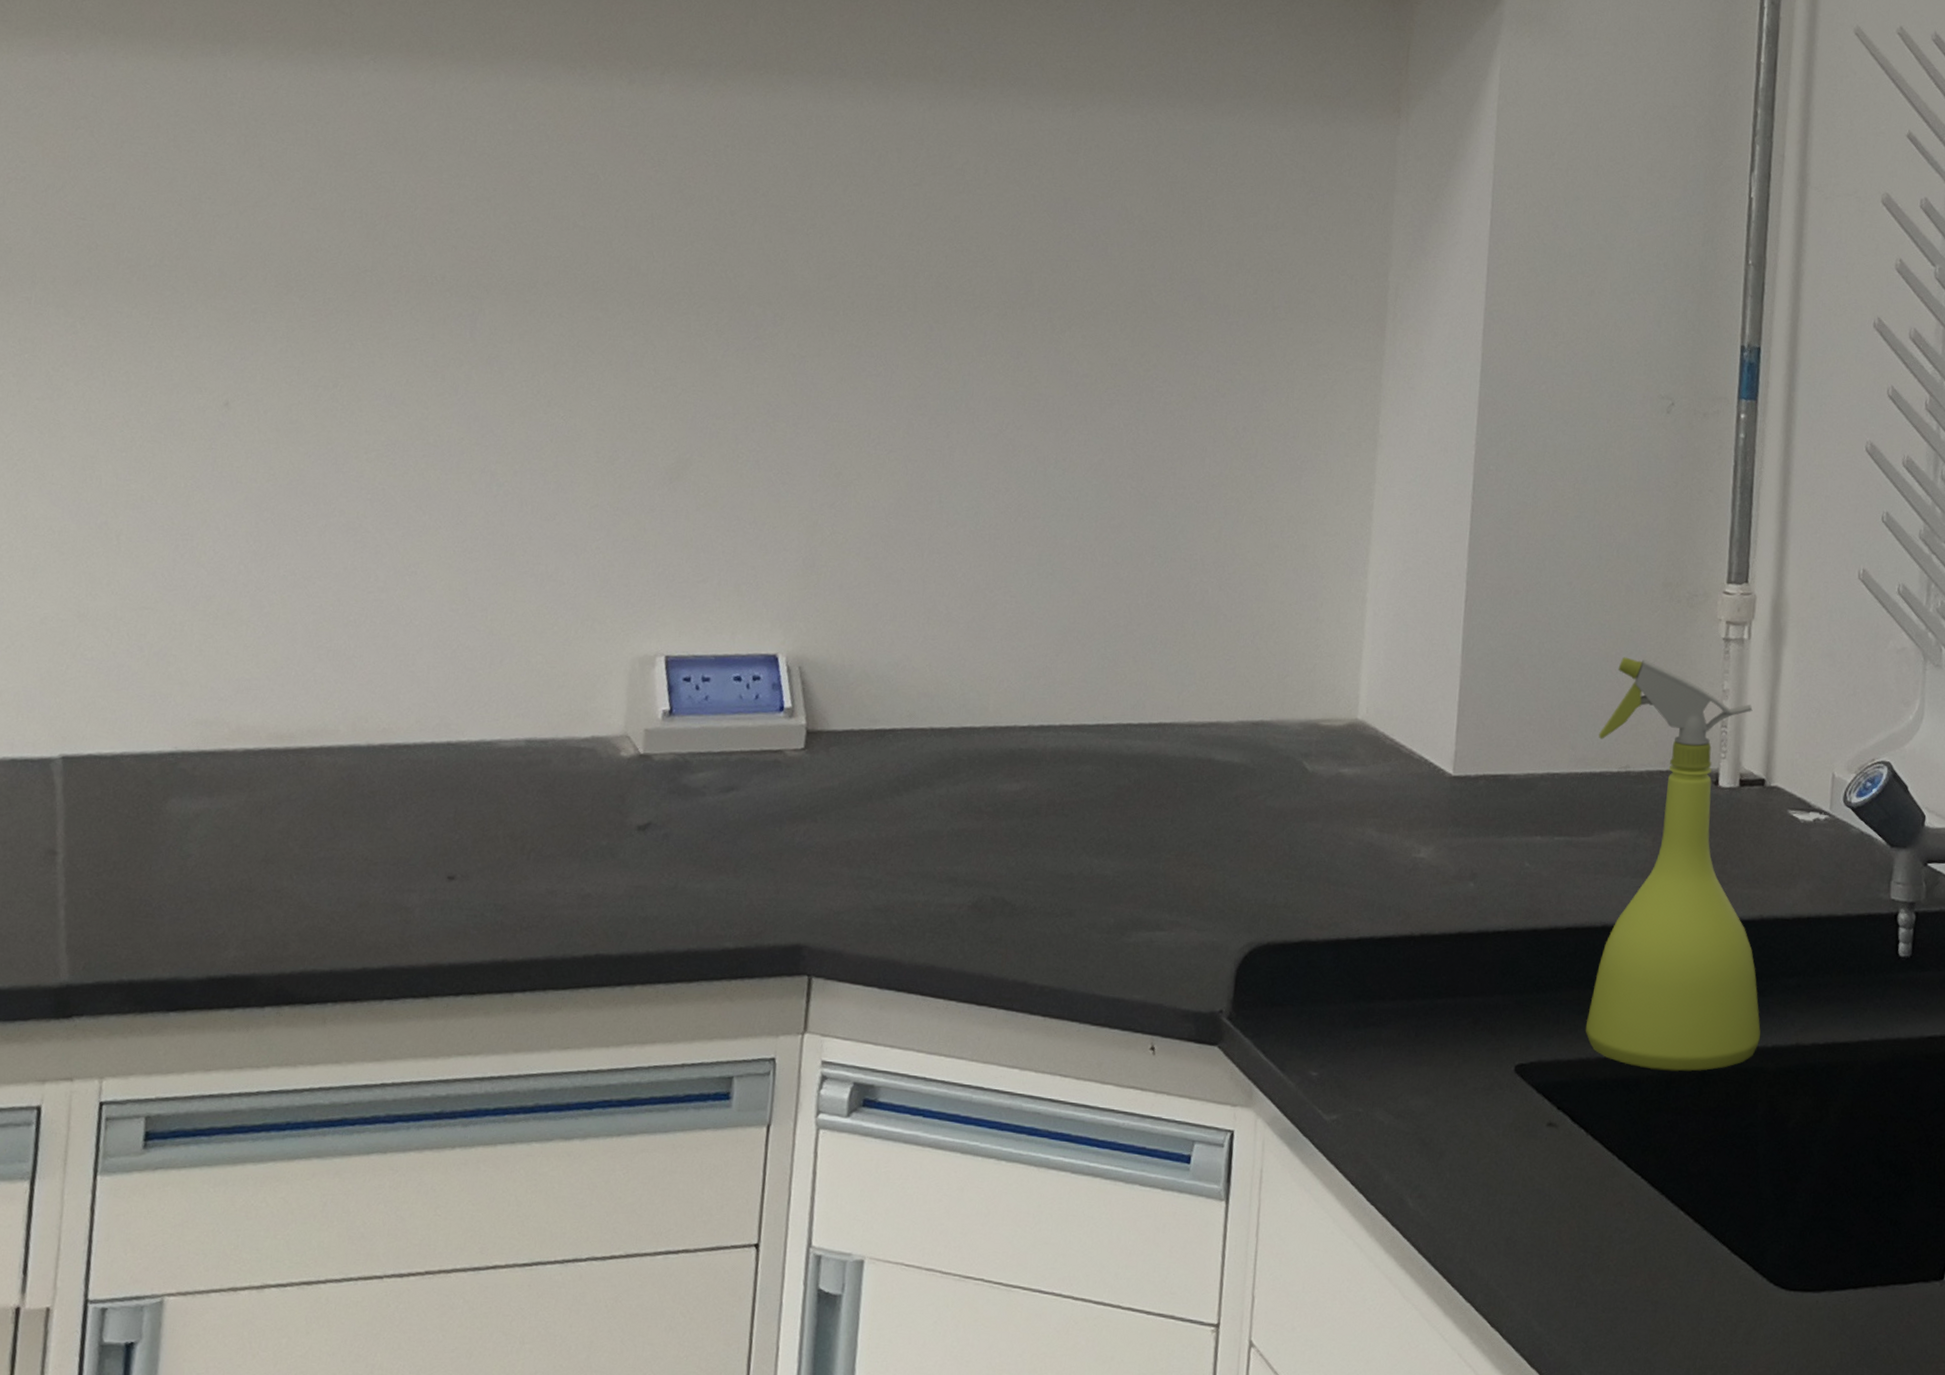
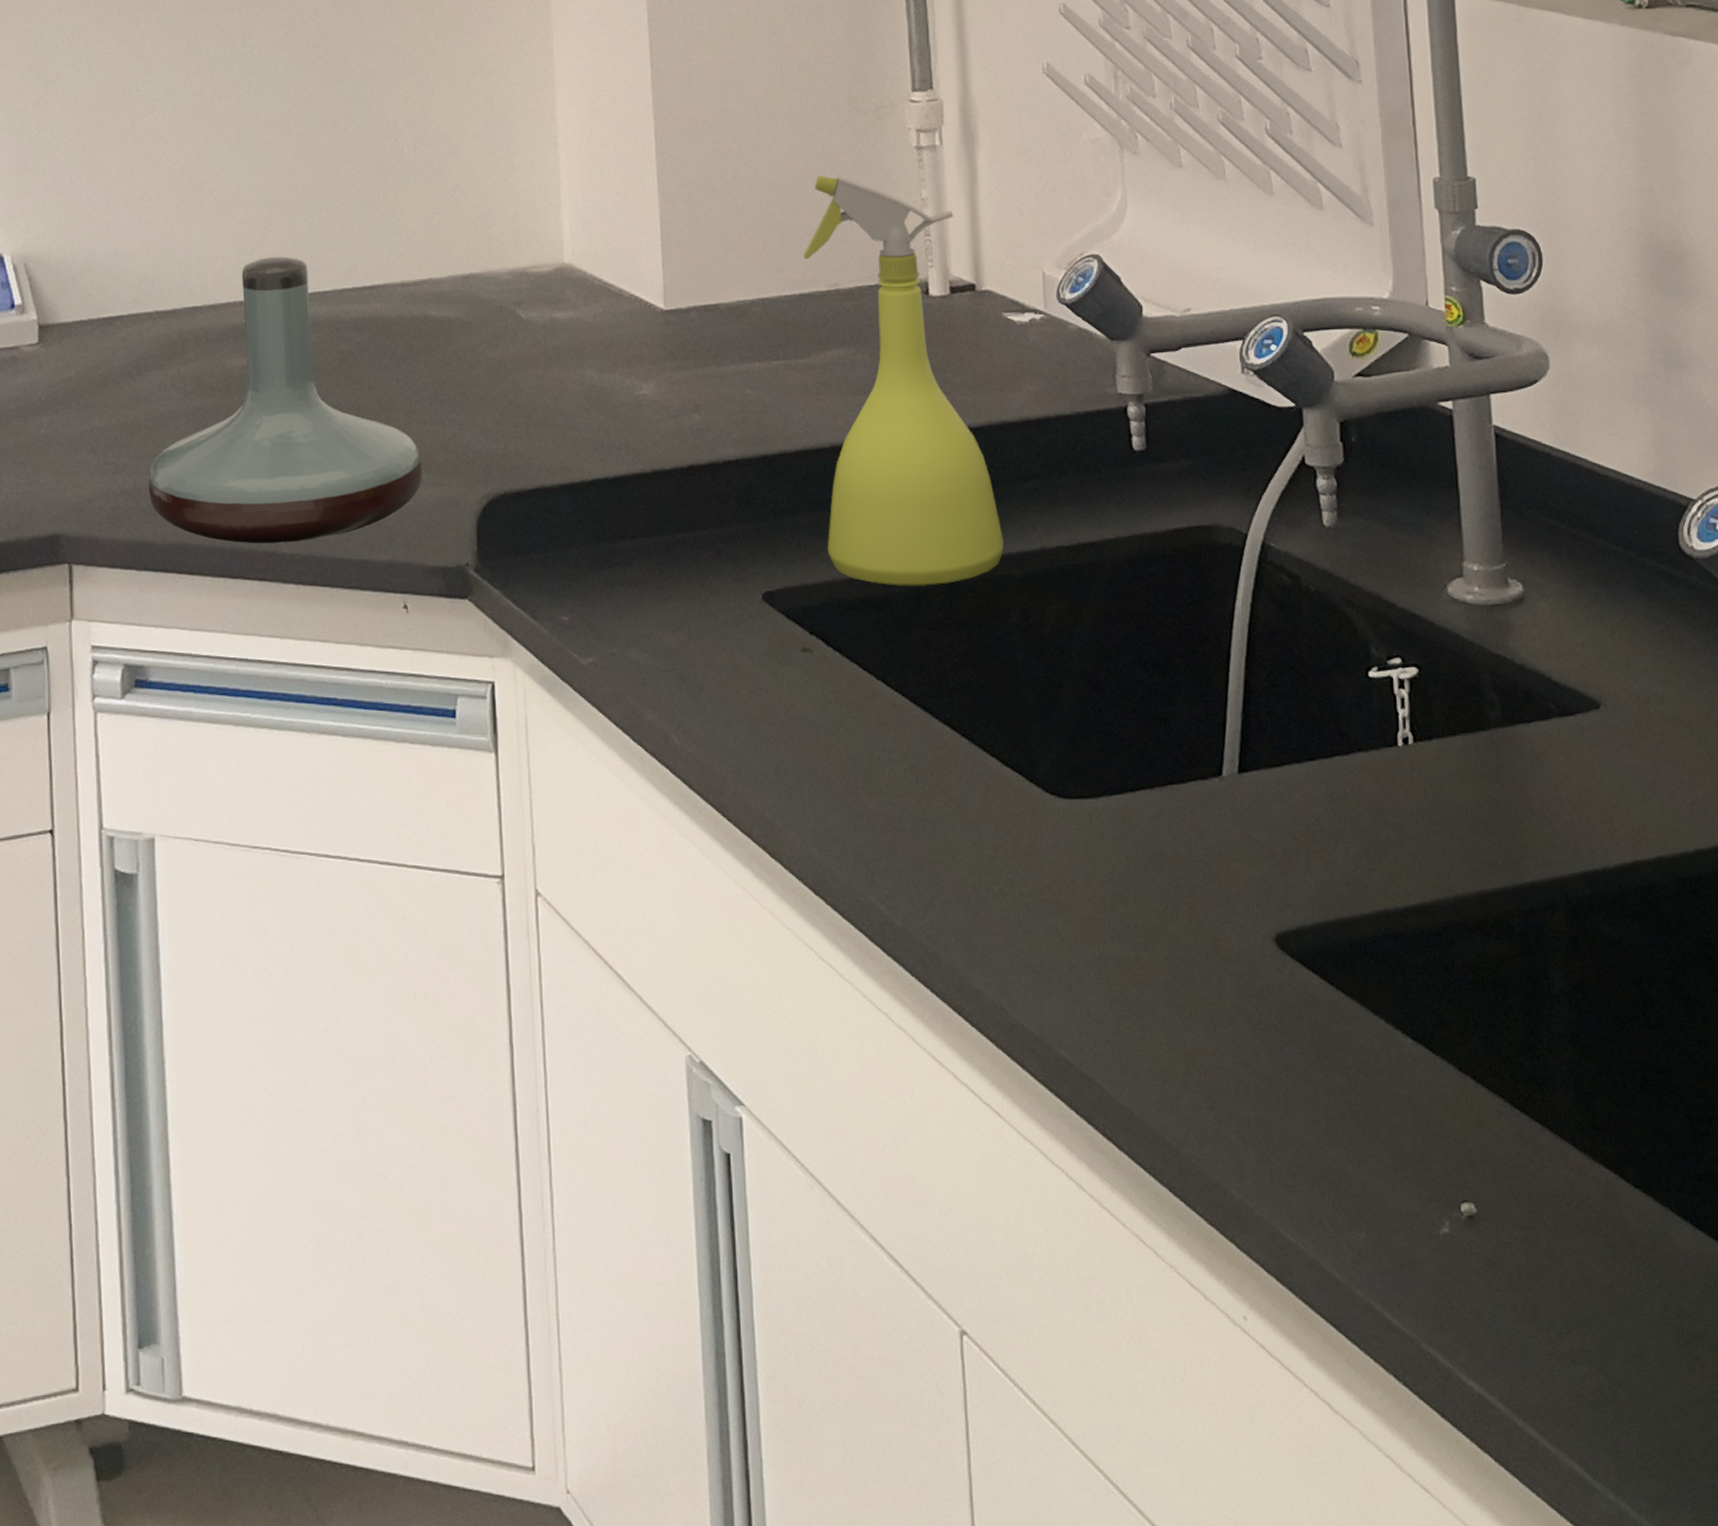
flask: none [901,684,1188,974] -> present [148,256,422,543]

